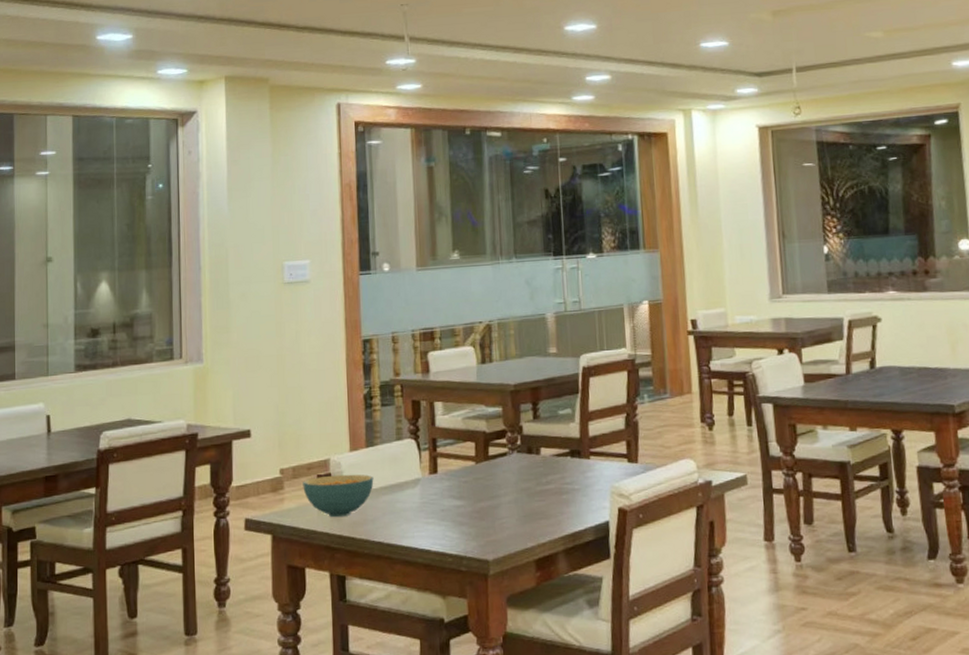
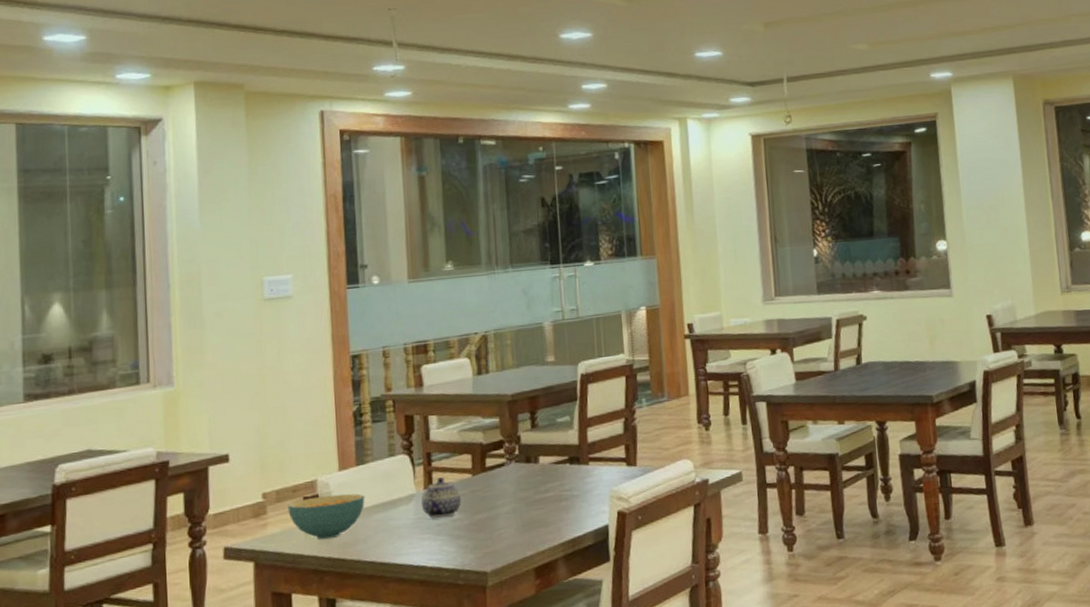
teapot: none [426,463,465,504] -> present [420,477,462,519]

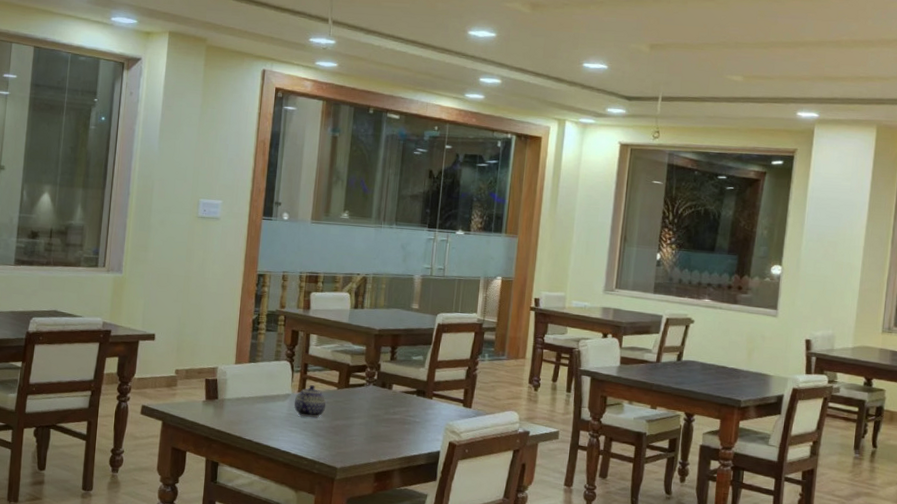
cereal bowl: present [287,493,365,540] -> none [192,380,252,416]

